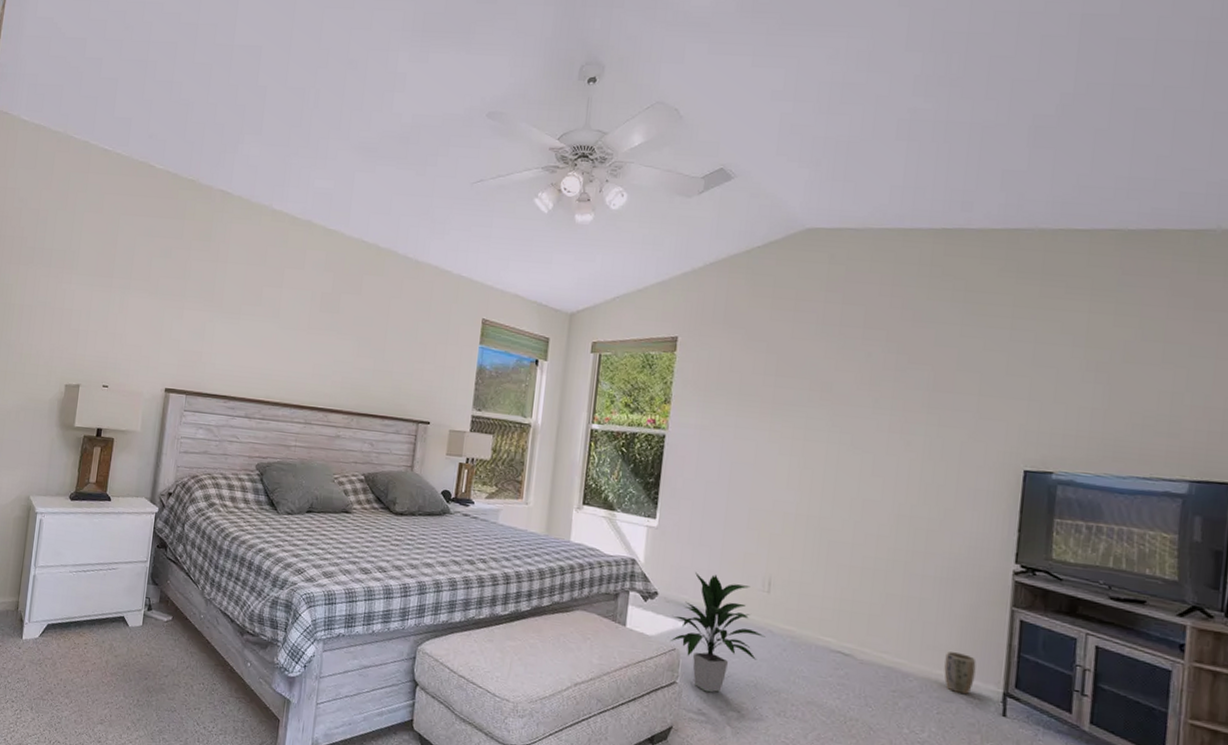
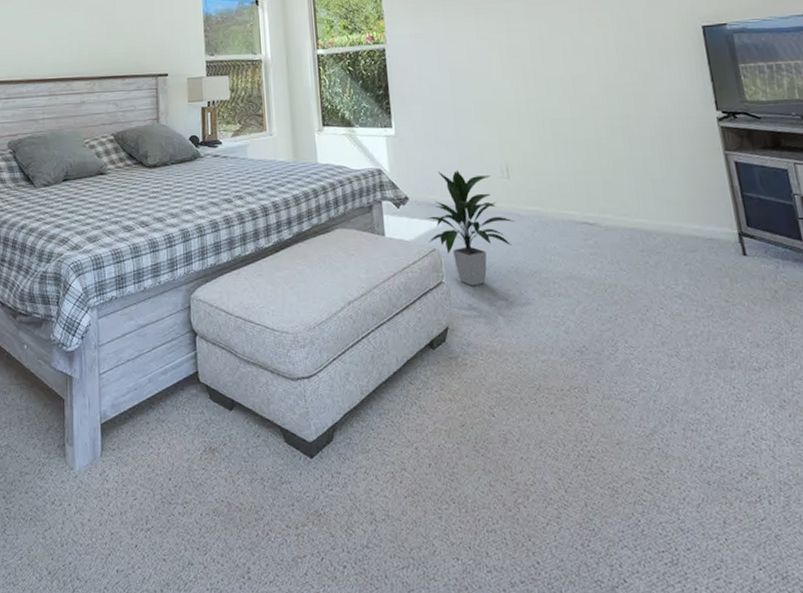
plant pot: present [944,652,976,695] -> none [679,203,710,242]

